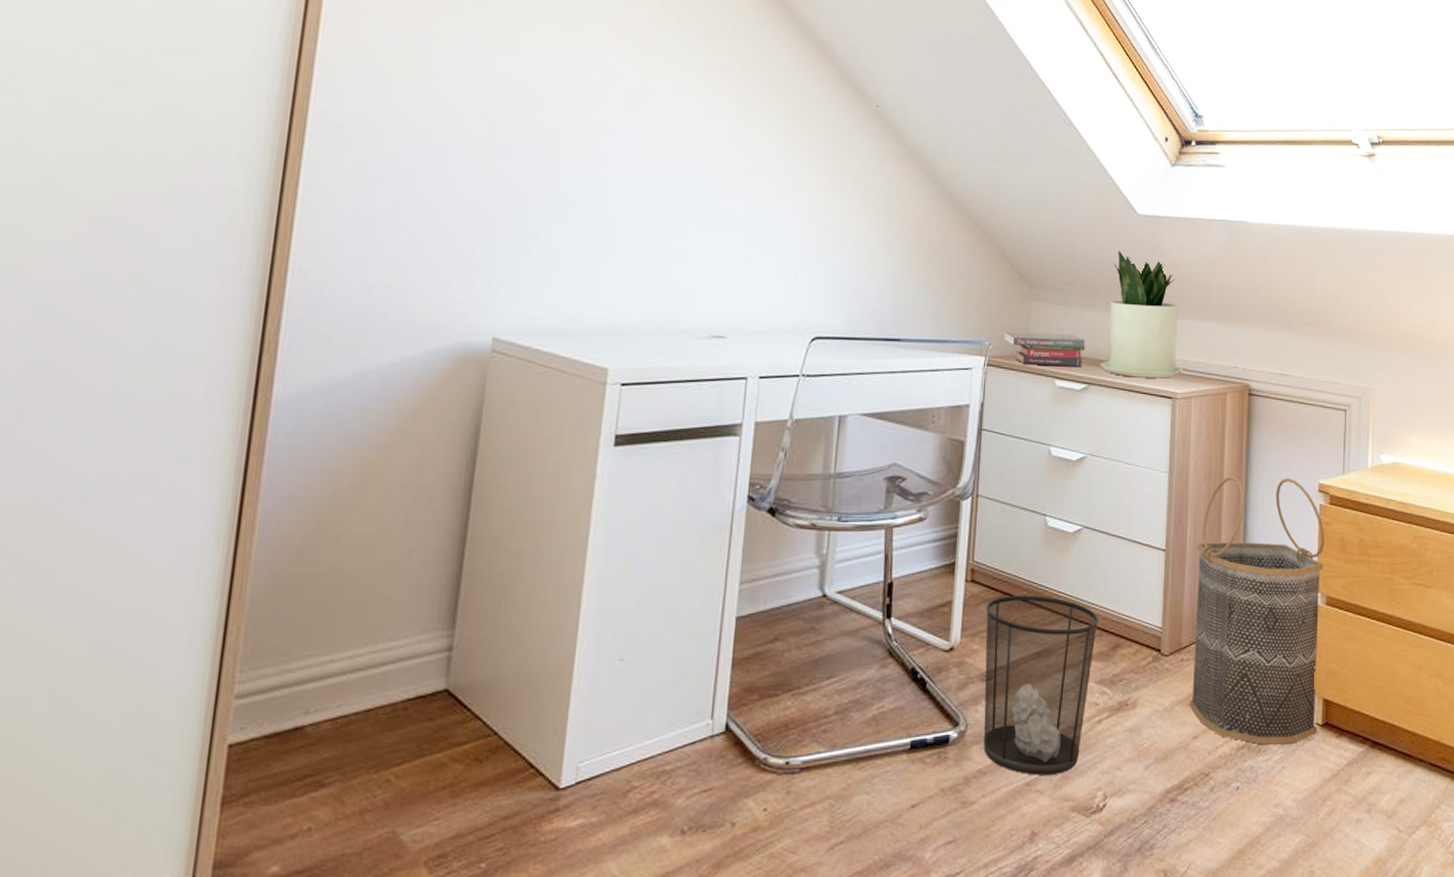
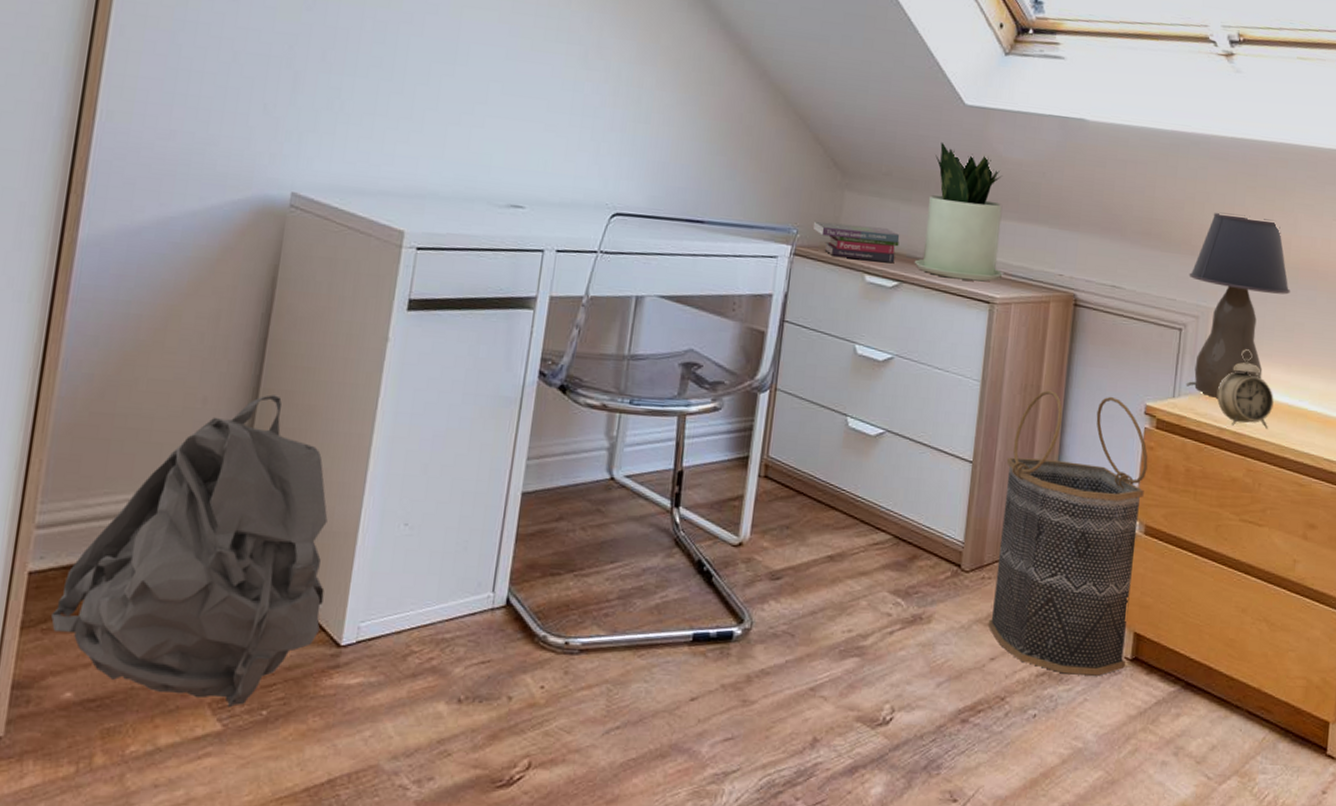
backpack: none [254,541,542,865] -> present [51,394,328,708]
waste bin: present [983,594,1100,775] -> none [767,495,898,682]
table lamp: none [1349,299,1439,471] -> present [1185,212,1290,398]
alarm clock: none [1381,424,1432,497] -> present [1216,349,1274,430]

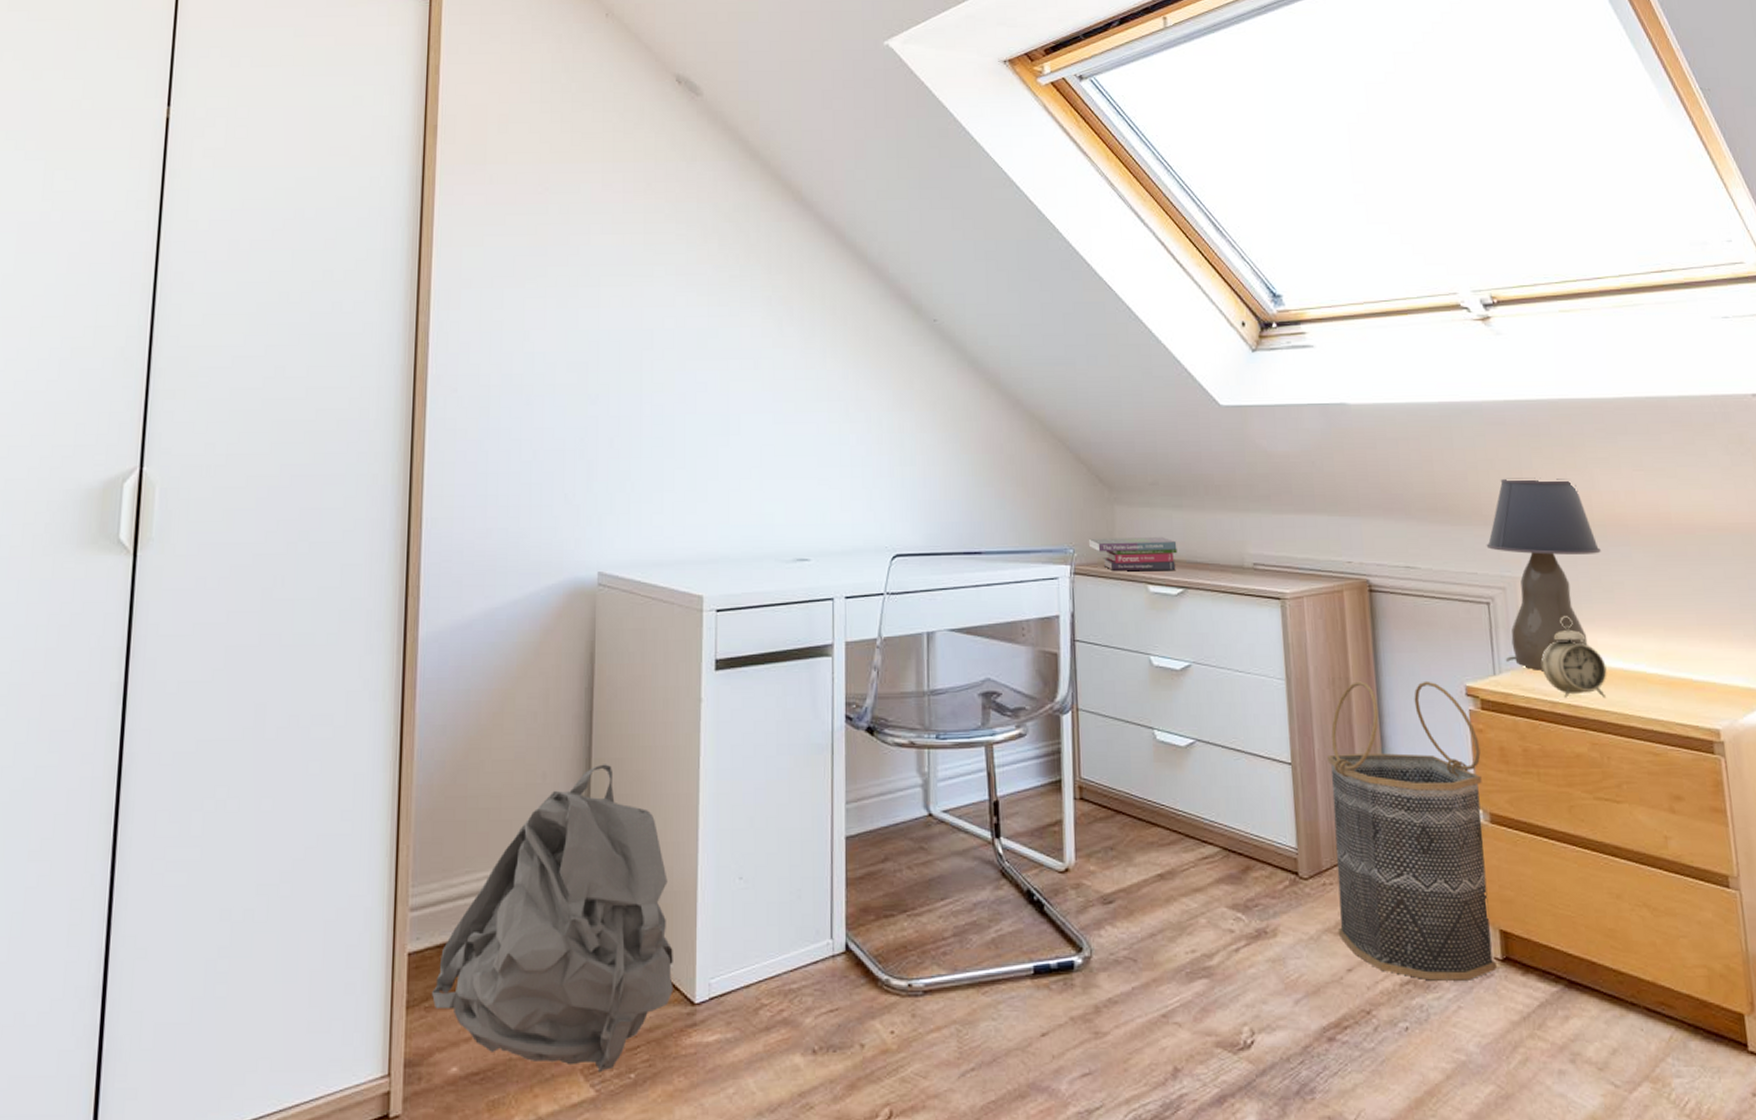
planter: present [914,141,1004,282] -> none [1195,445,1290,579]

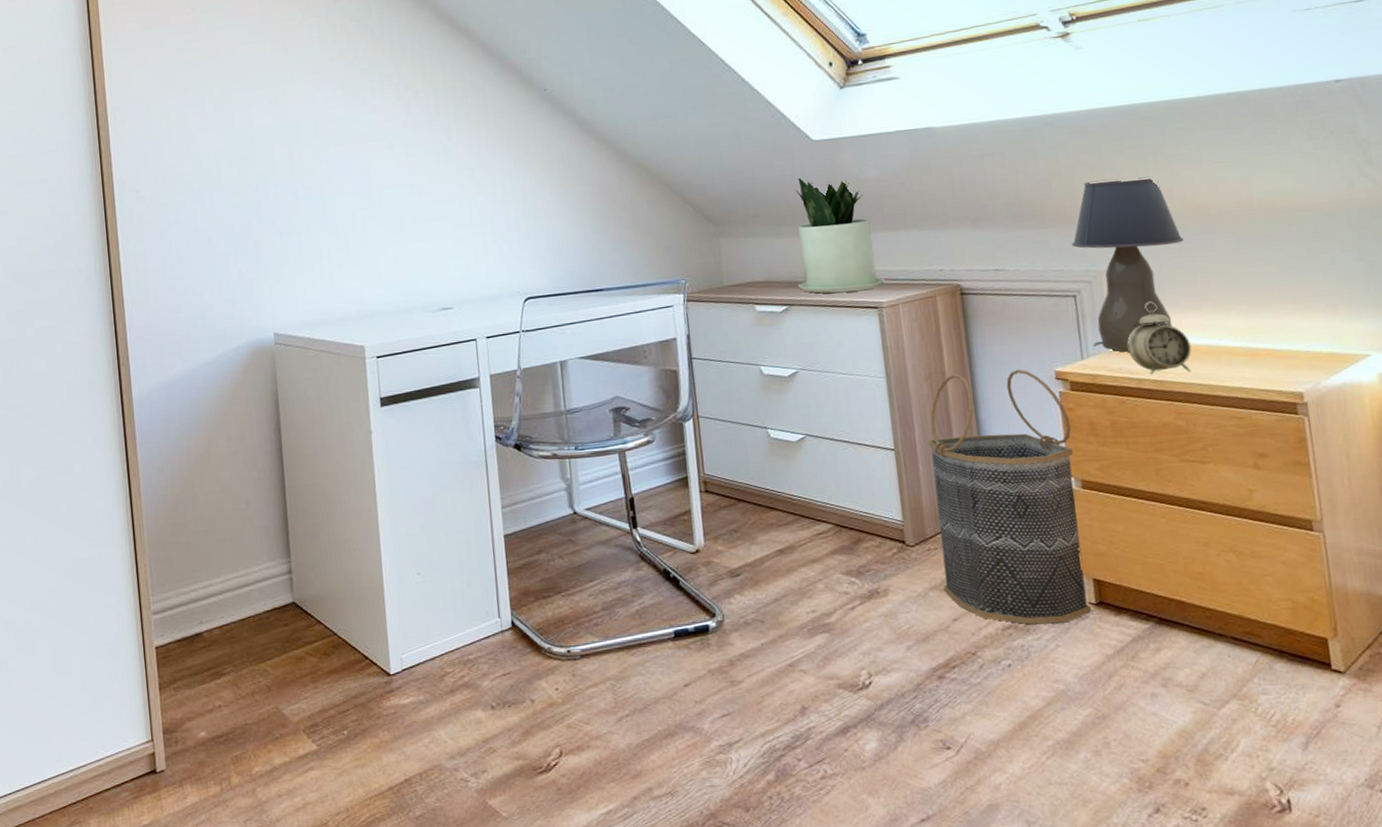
backpack: present [432,764,673,1073] -> none [178,489,372,732]
books: present [1088,537,1178,572] -> none [698,262,780,297]
planter: none [1195,445,1290,579] -> present [795,177,886,294]

